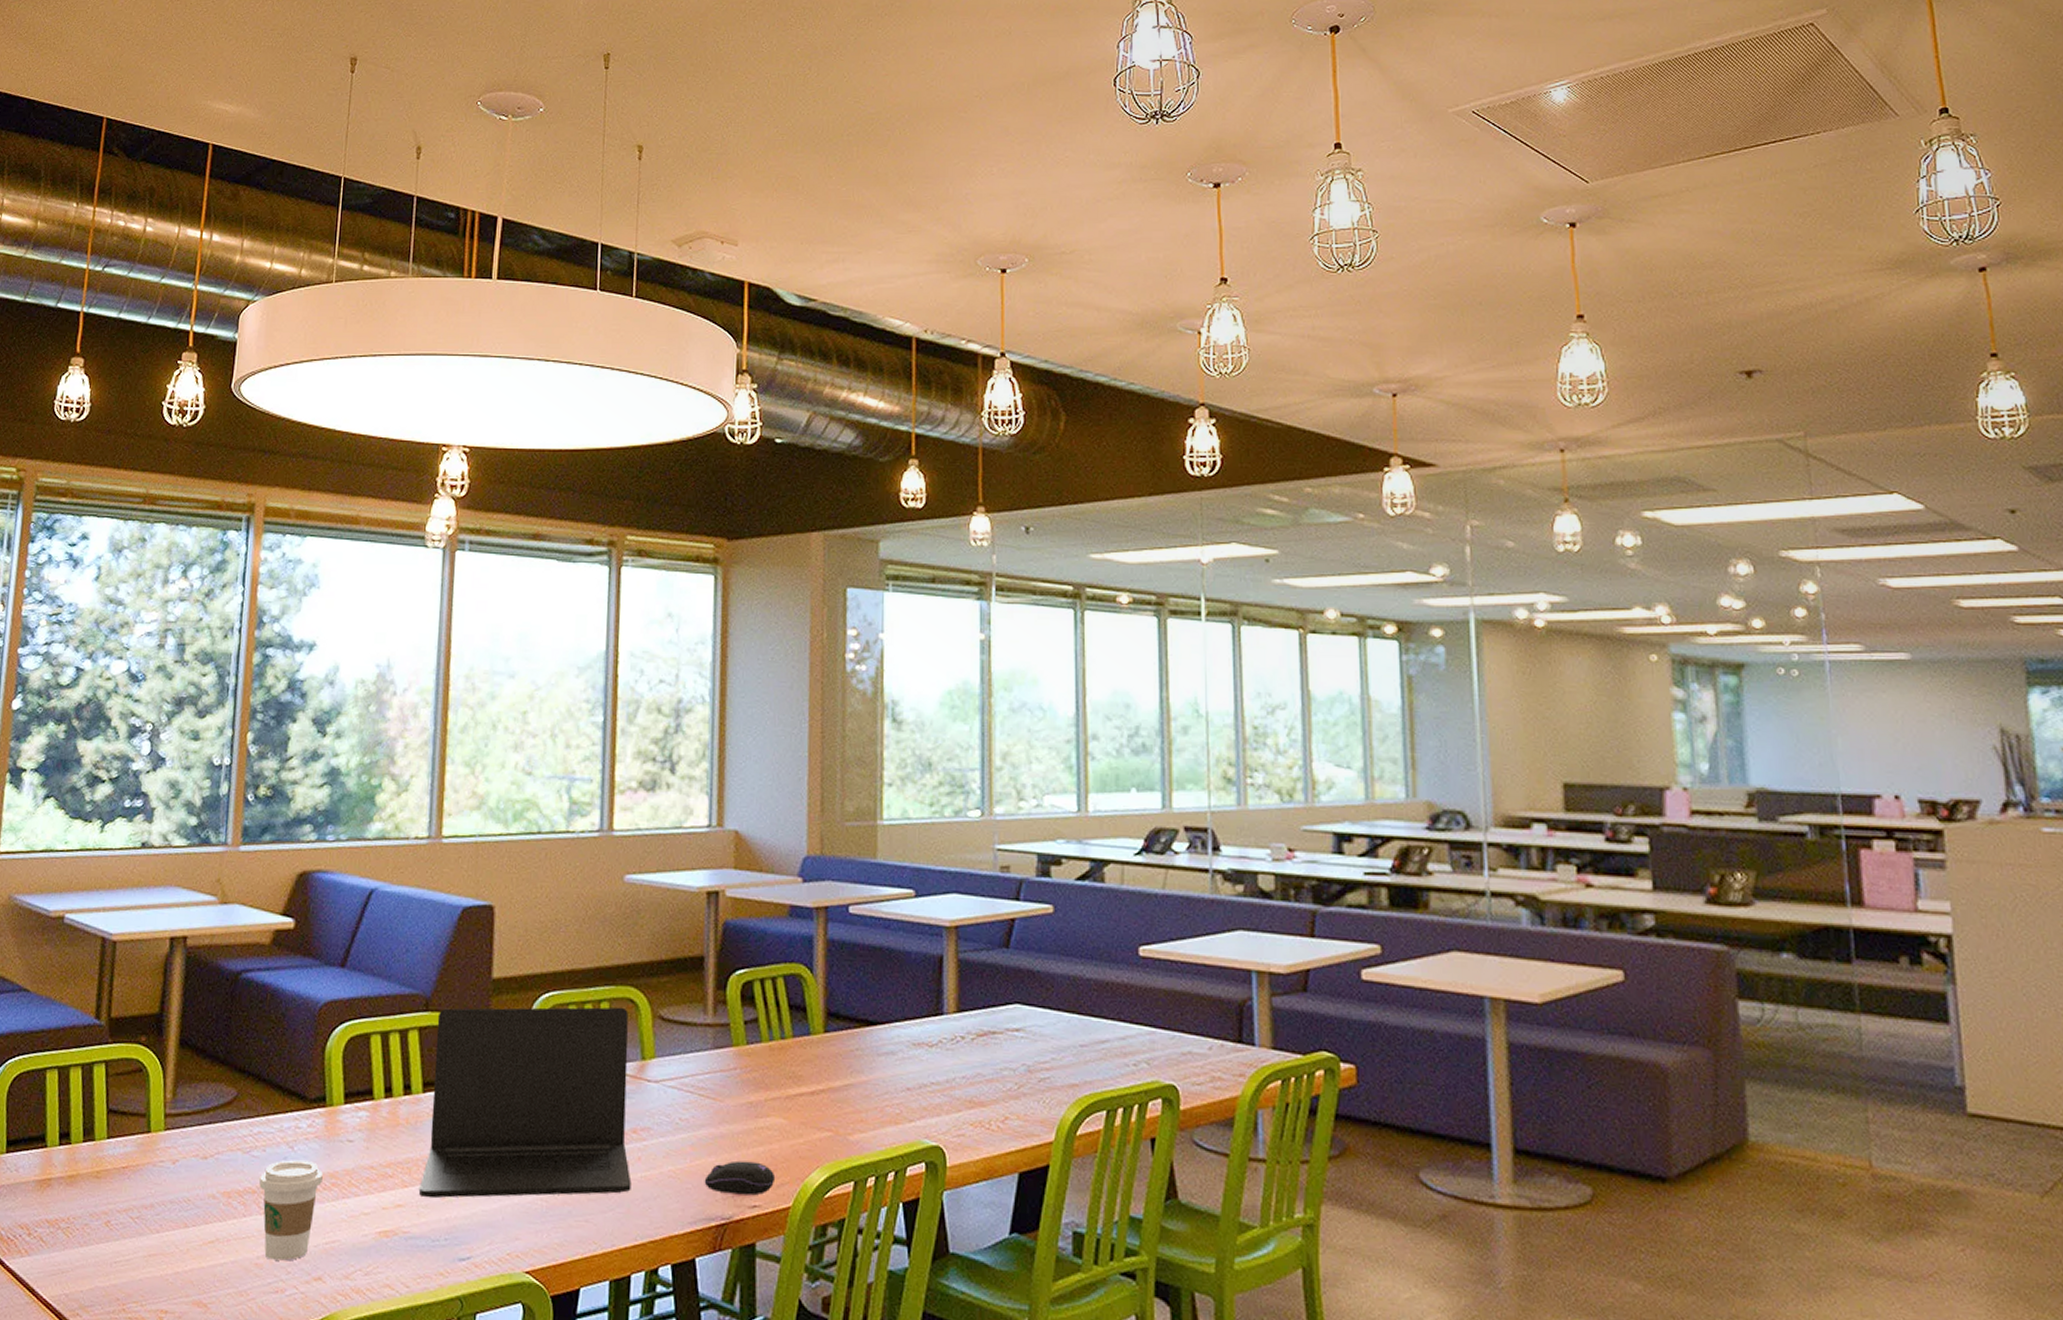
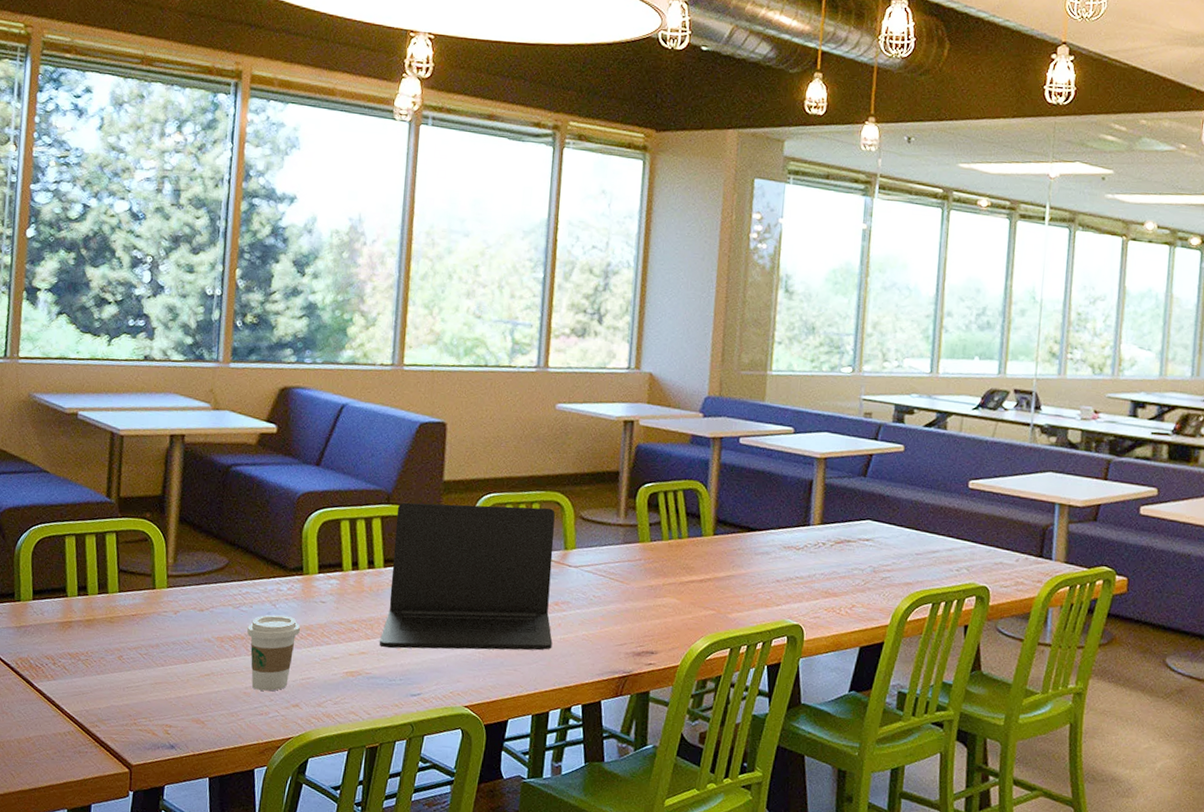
computer mouse: present [704,1160,776,1196] -> none [611,629,668,656]

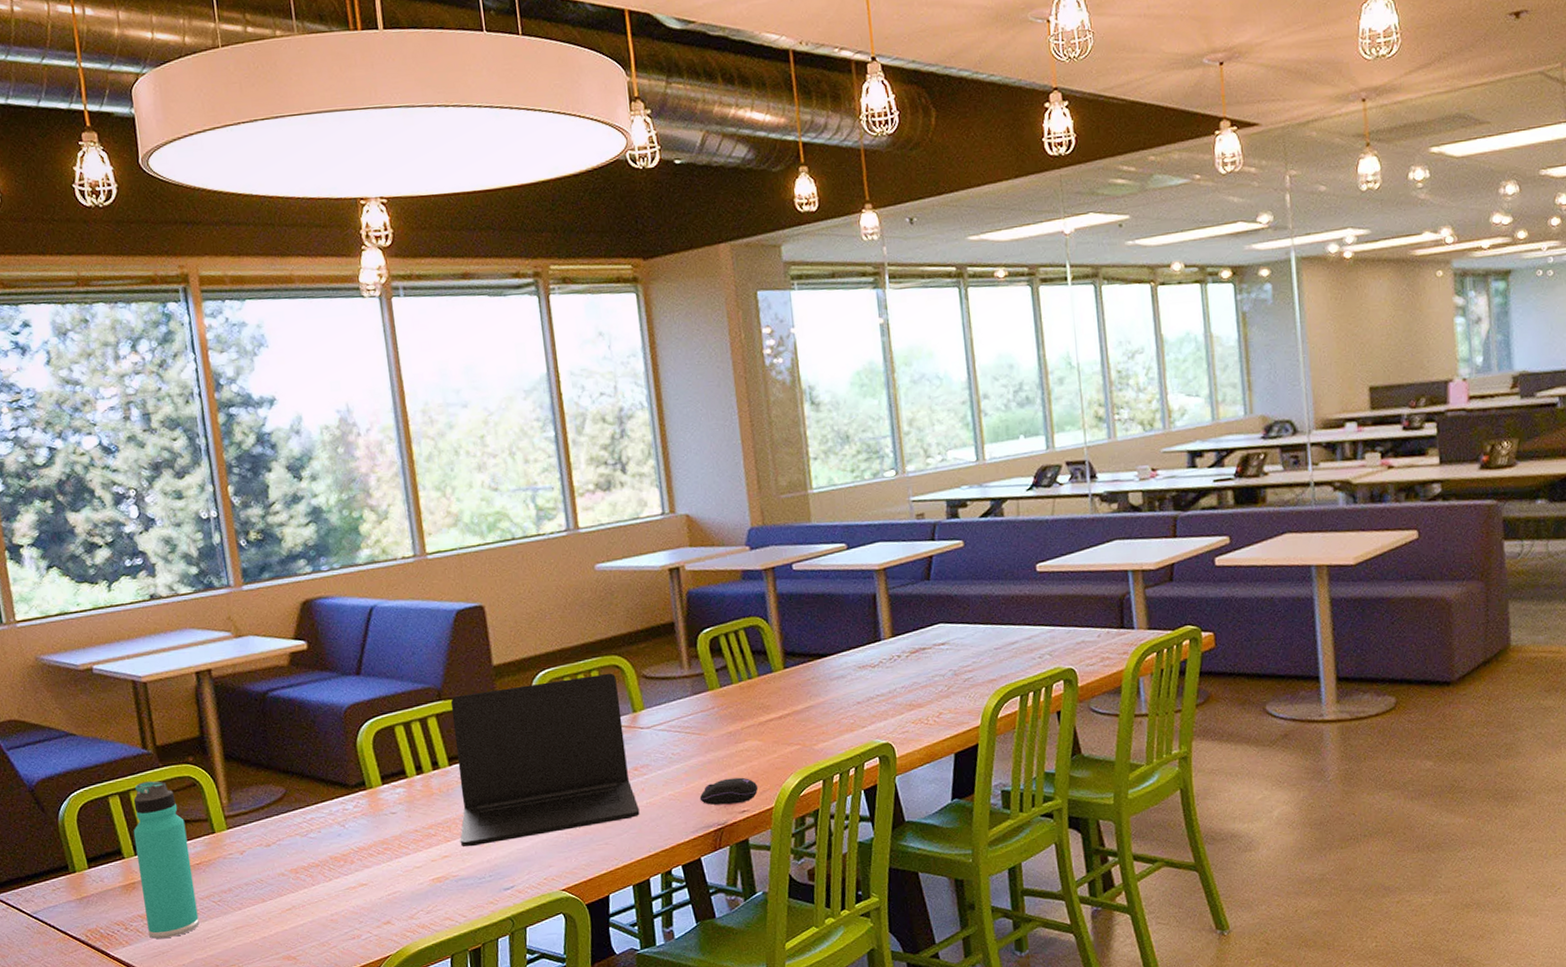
thermos bottle: none [74,528,130,680] -> present [133,781,200,940]
coffee cup: present [247,614,300,691] -> none [320,834,376,915]
computer mouse: none [611,629,668,656] -> present [699,777,759,805]

